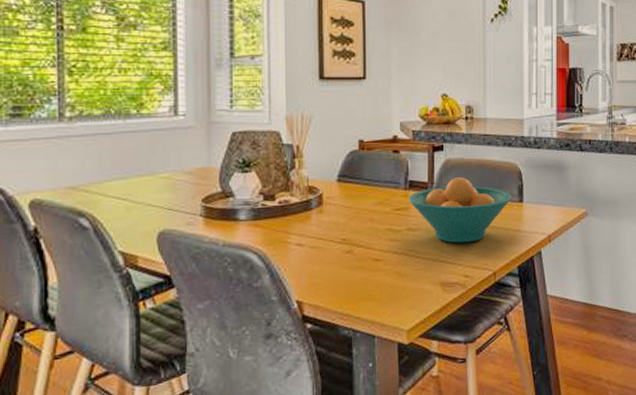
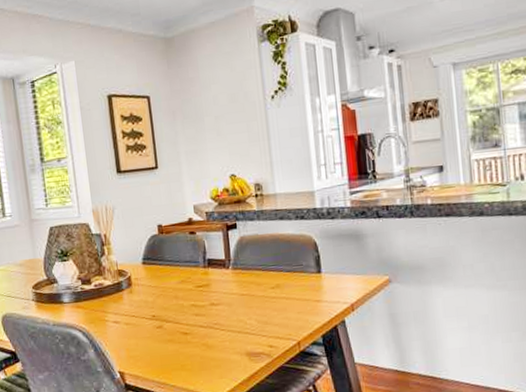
fruit bowl: present [409,177,511,244] -> none [208,252,309,316]

